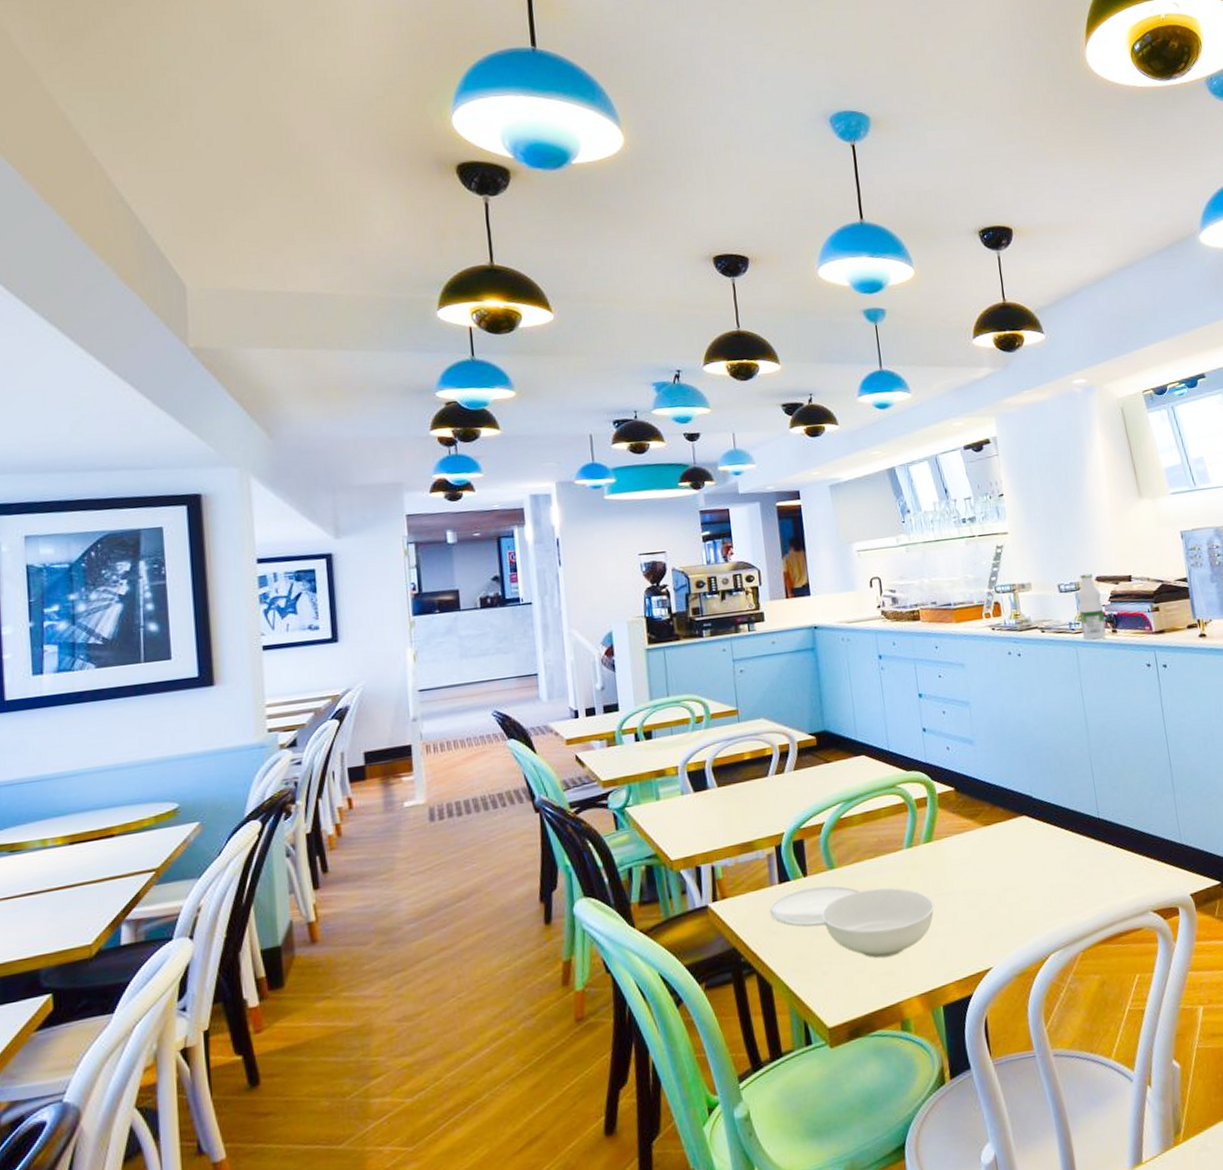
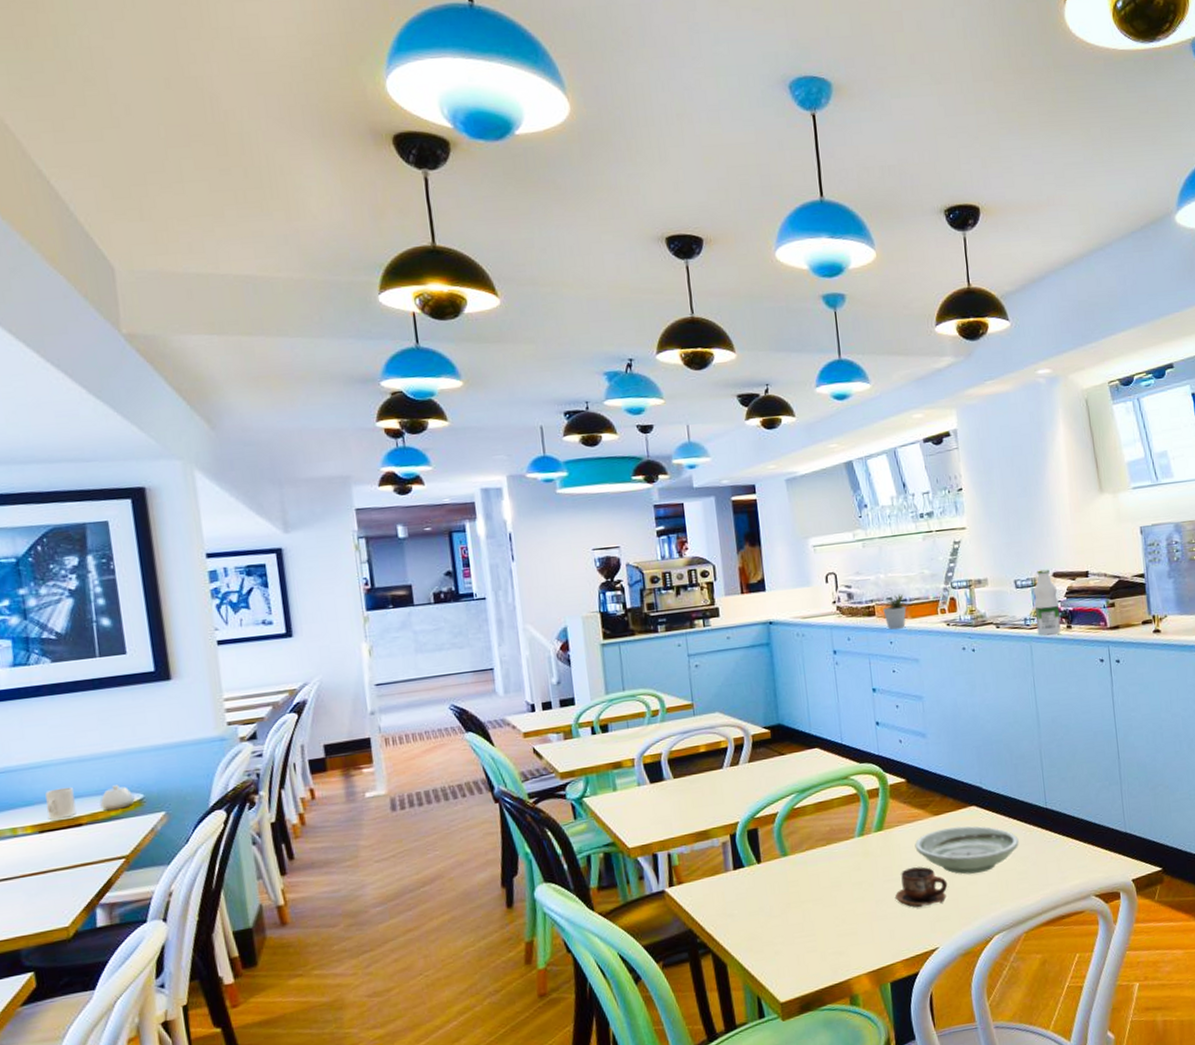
cup: none [78,796,109,832] -> present [45,786,77,821]
sugar bowl: none [133,794,169,821] -> present [99,785,135,811]
plate: present [769,885,859,927] -> none [724,871,812,910]
bowl: present [821,887,935,959] -> none [775,873,885,940]
potted plant: none [927,598,951,634] -> present [883,594,907,630]
cup: none [945,880,1000,925] -> present [894,867,948,908]
saucer: none [965,836,1072,889] -> present [915,825,1019,875]

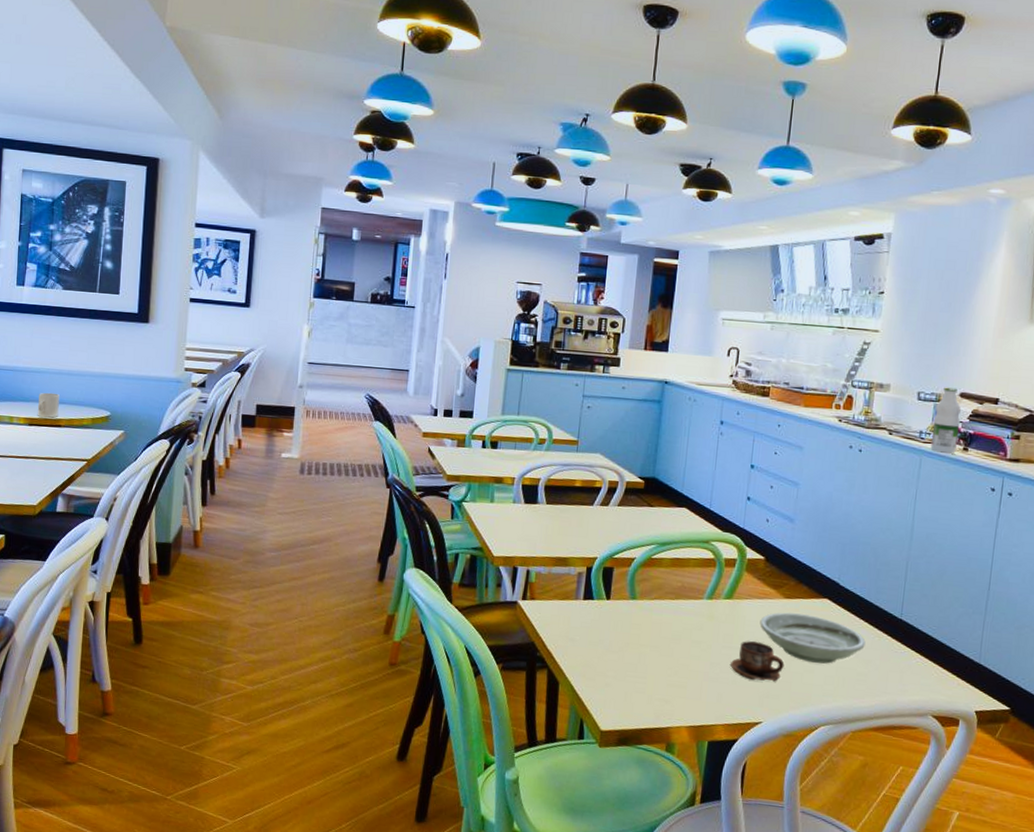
sugar bowl: present [99,785,135,811] -> none [77,400,103,421]
potted plant: present [883,594,907,630] -> none [777,381,802,415]

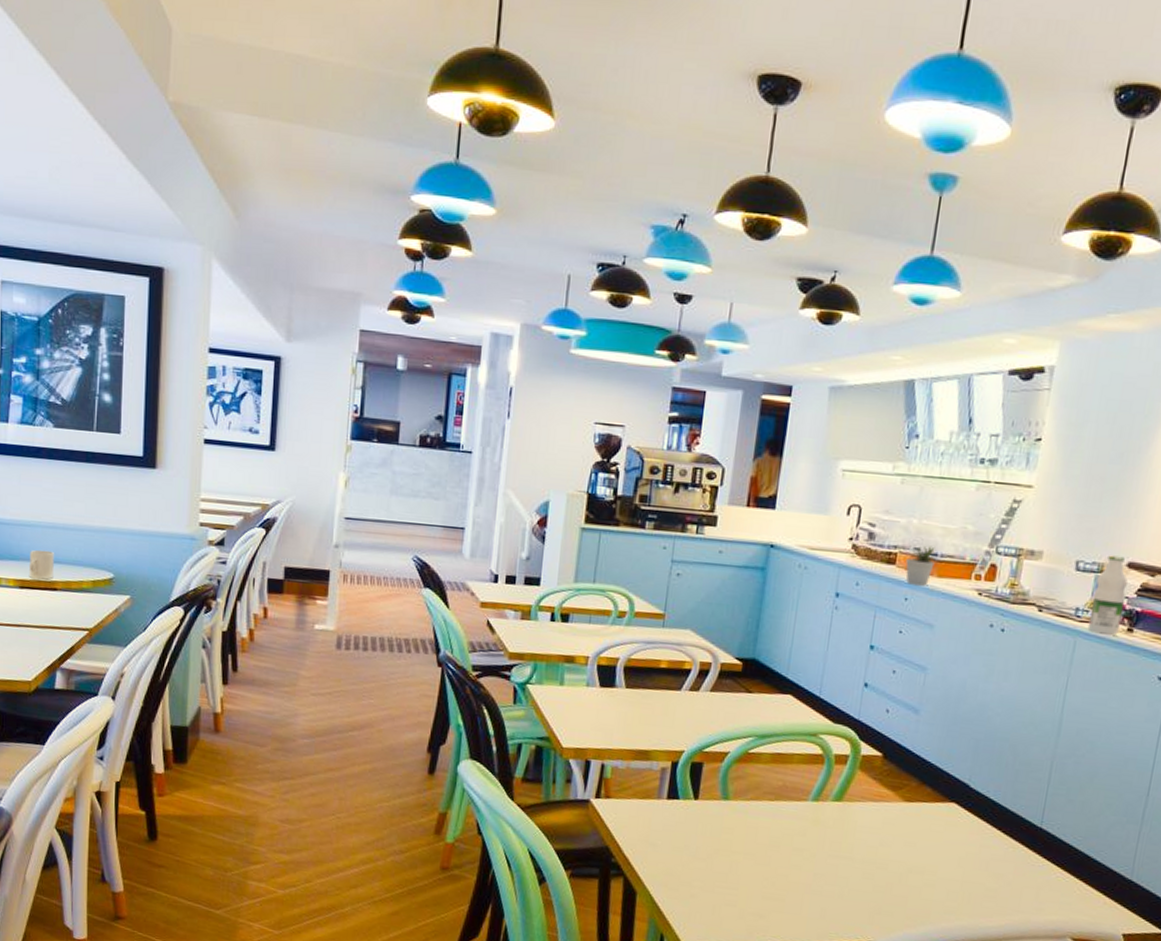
cup: present [729,641,785,682] -> none [836,849,901,897]
saucer: present [759,612,866,664] -> none [873,817,998,878]
potted plant: none [777,381,802,415] -> present [906,546,935,586]

